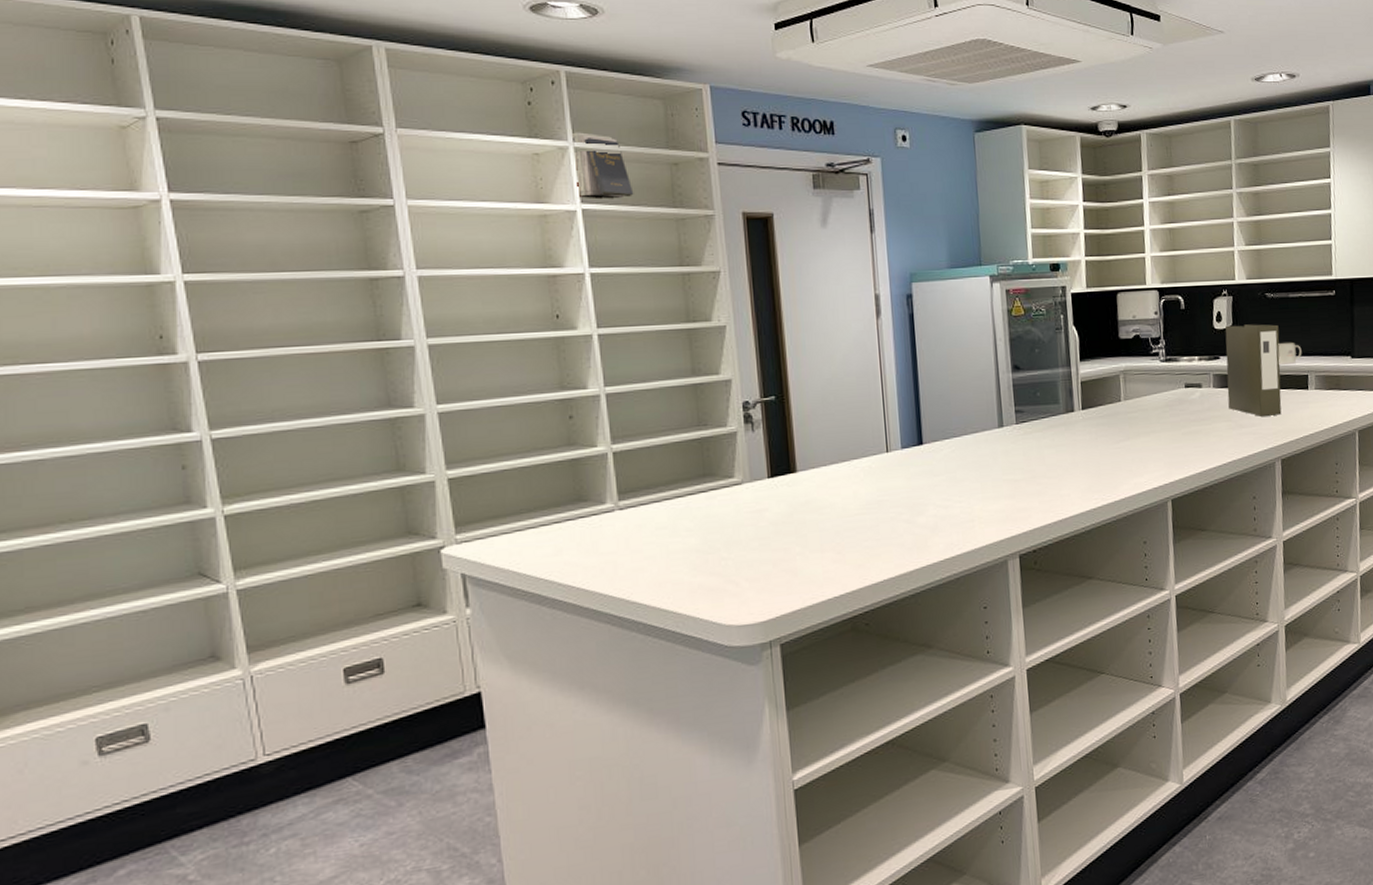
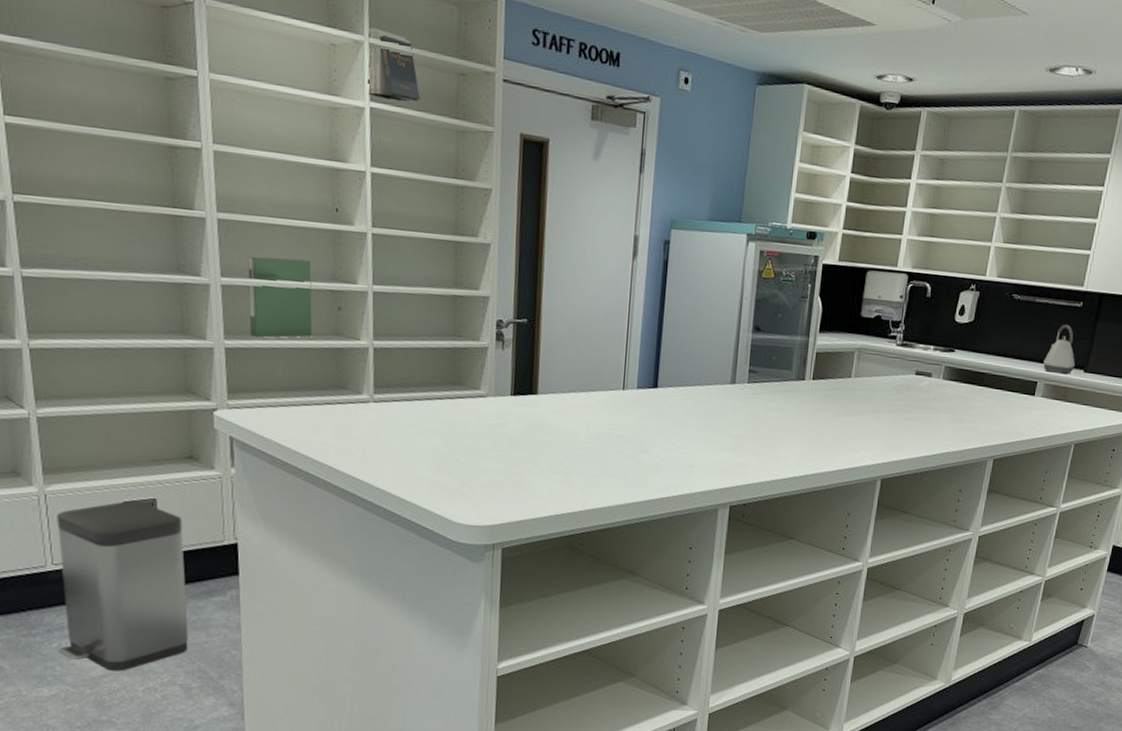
pedal bin: none [267,665,433,869] -> present [57,501,189,671]
binder: none [465,373,544,462] -> present [247,256,313,338]
binder: present [1225,324,1282,417] -> none [953,320,1019,416]
mug: present [1278,342,1302,365] -> none [1011,345,1037,369]
kettle: none [1309,314,1342,364] -> present [1043,324,1076,374]

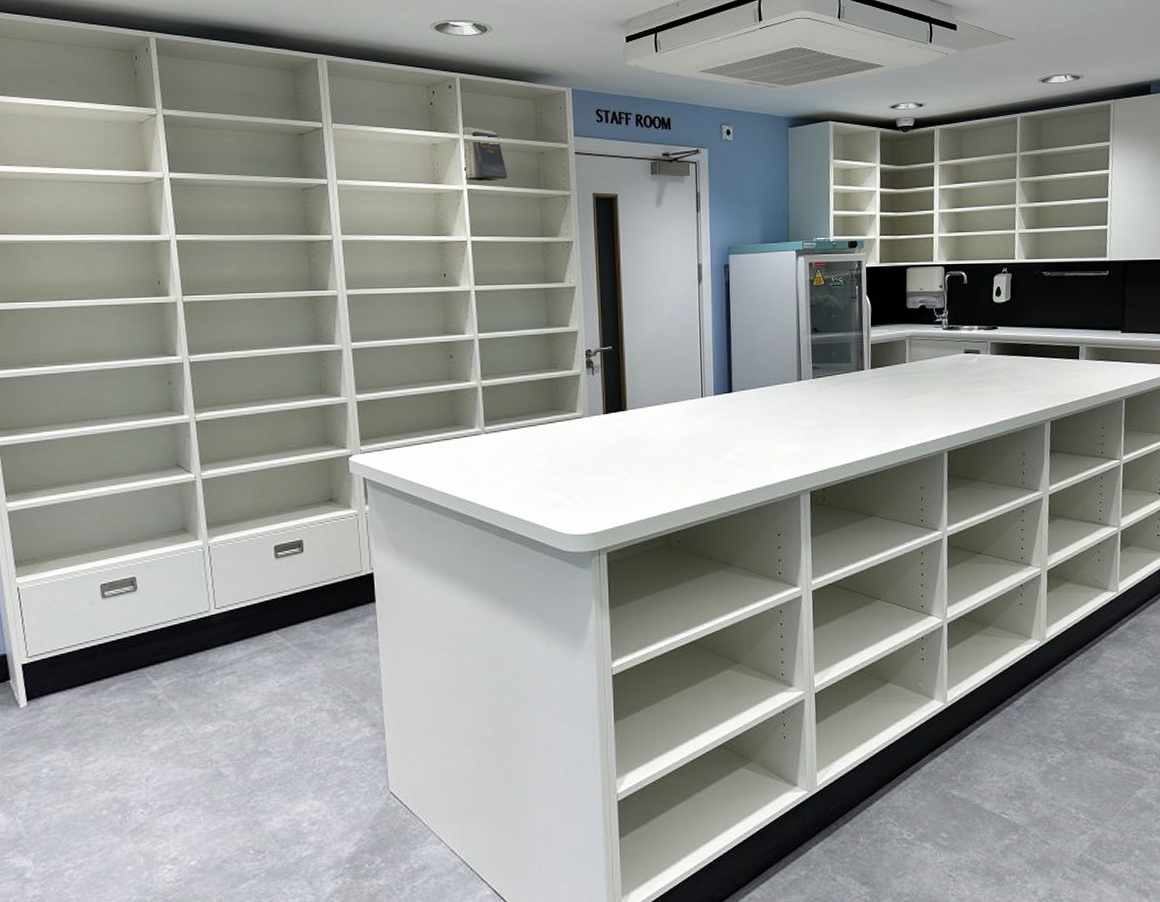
pedal bin: present [57,501,189,671] -> none [219,544,333,703]
binder: present [247,256,313,338] -> none [373,320,430,389]
kettle: present [1043,324,1076,374] -> none [1081,292,1112,336]

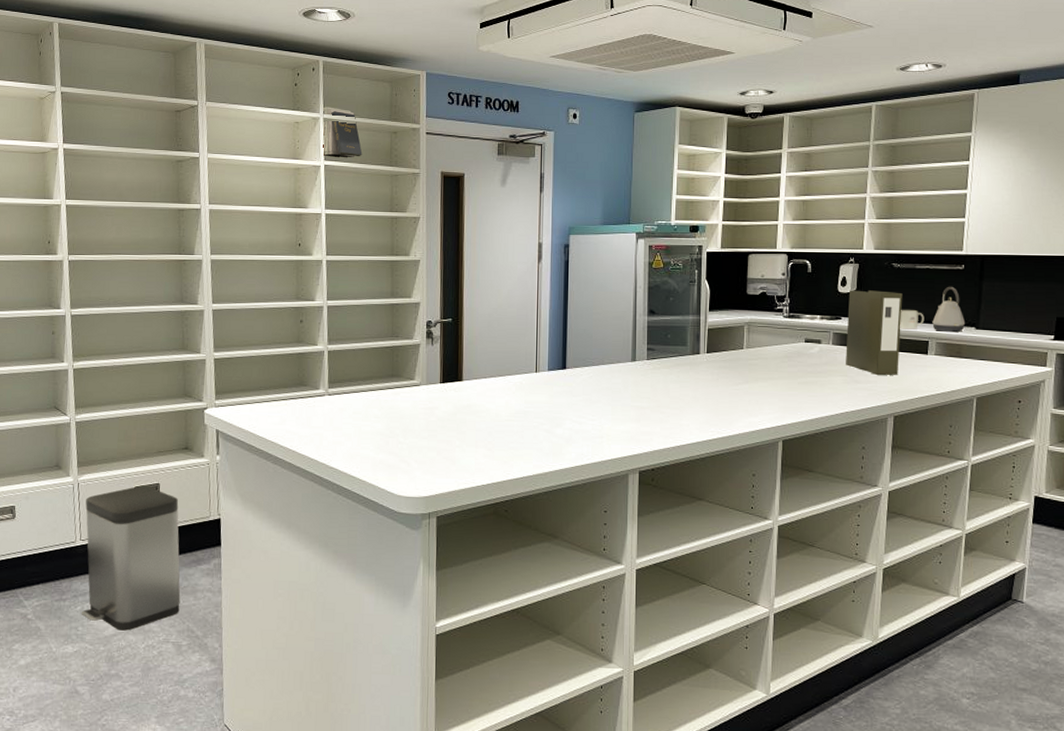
pedal bin: none [219,544,333,703] -> present [81,486,181,631]
binder: none [1003,299,1054,382] -> present [846,290,903,375]
mug: none [1052,316,1075,337] -> present [900,309,925,331]
kettle: none [1081,292,1112,336] -> present [932,286,966,332]

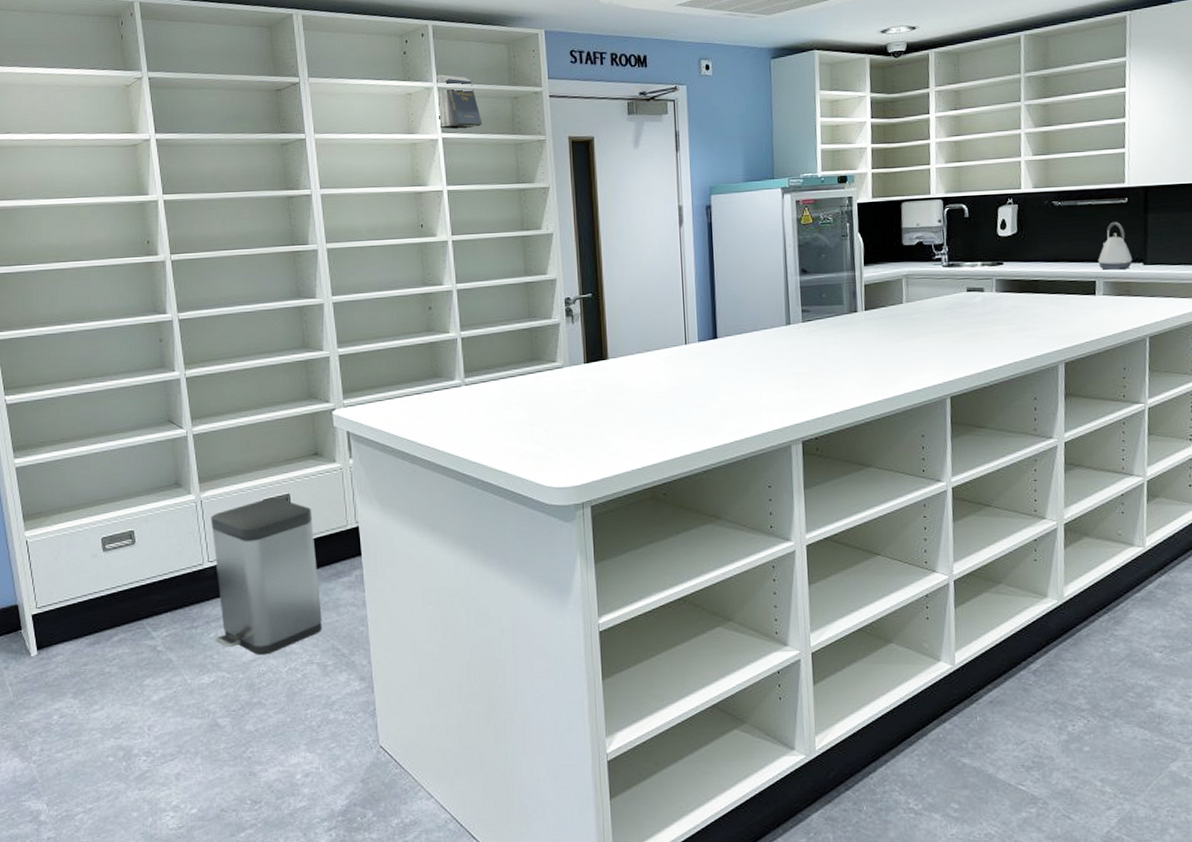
binder: present [846,290,903,375] -> none [1009,231,1067,320]
mug: present [900,309,925,331] -> none [1064,248,1090,272]

